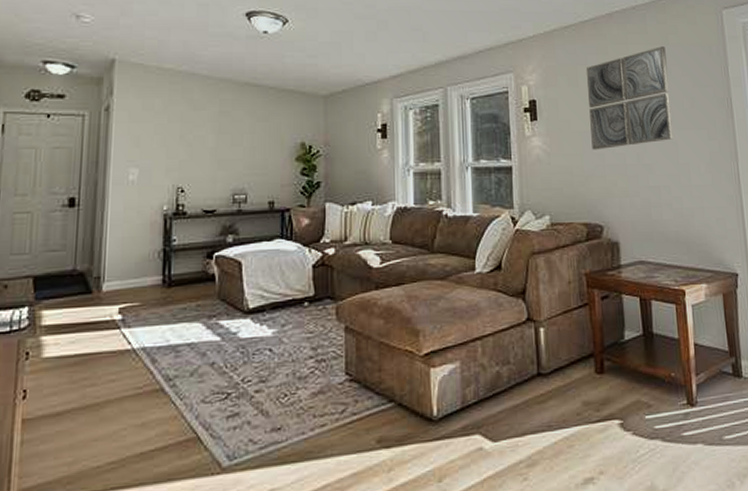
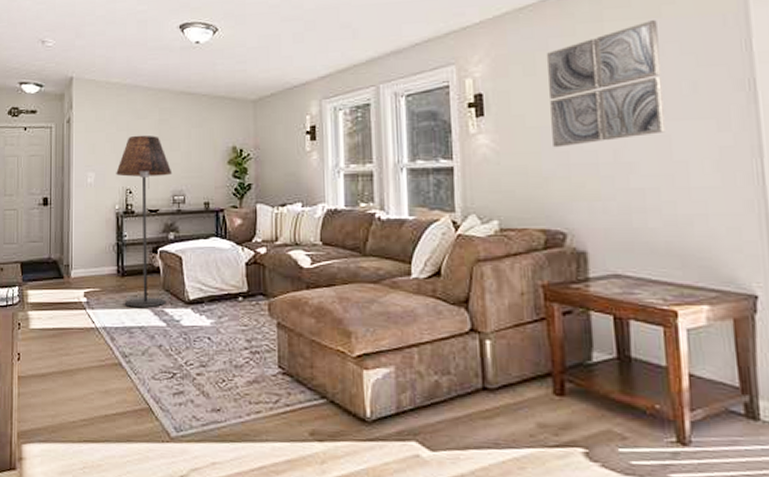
floor lamp: none [165,127,233,322] -> present [116,135,173,307]

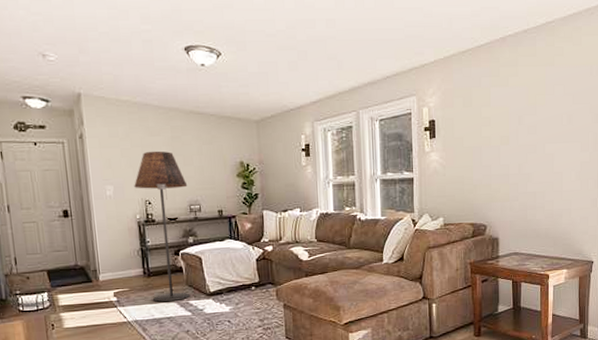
wall art: present [546,20,665,148] -> none [479,67,551,163]

